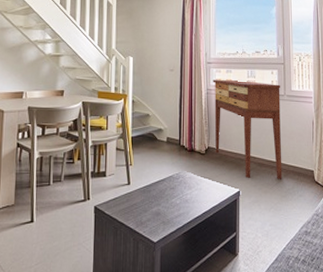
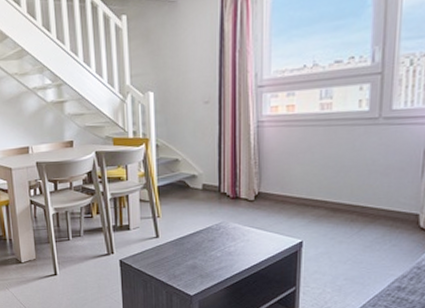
console table: present [212,80,282,180] -> none [265,103,373,227]

